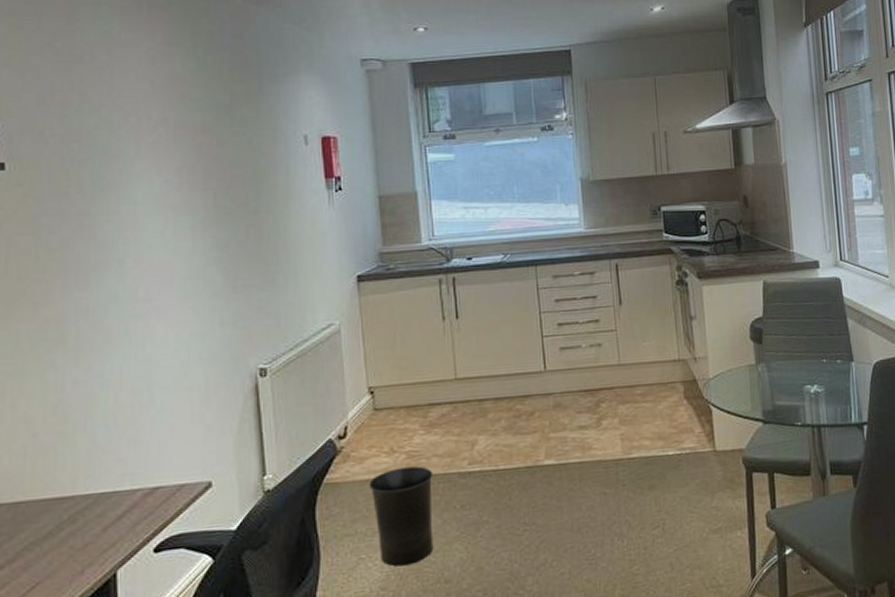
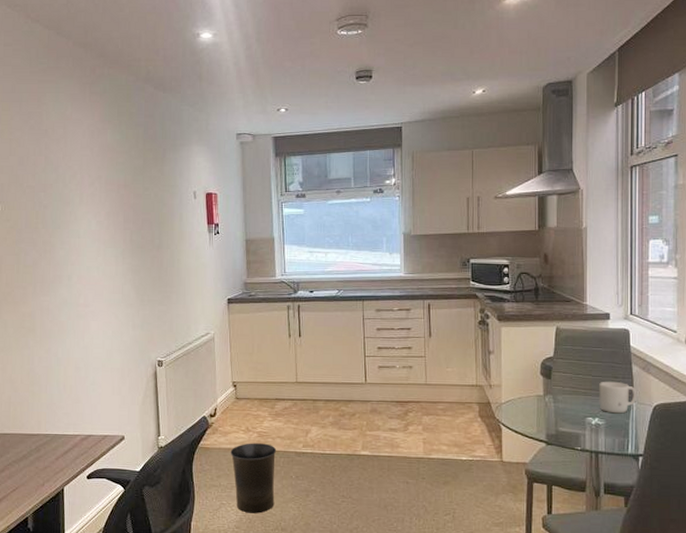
mug: none [814,339,856,378] -> present [599,381,637,414]

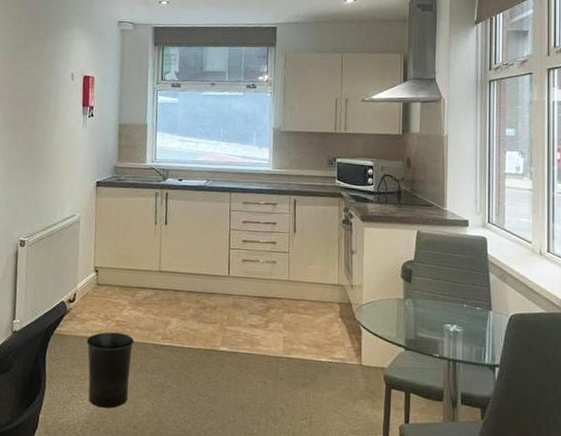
mug: present [599,381,637,414] -> none [457,288,494,322]

